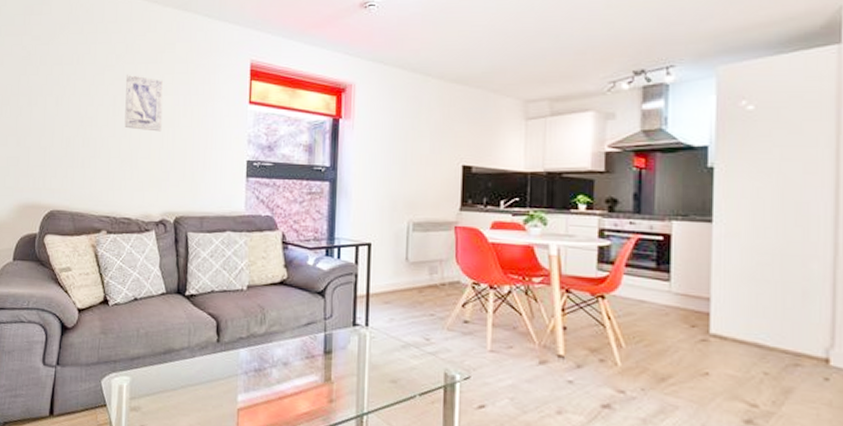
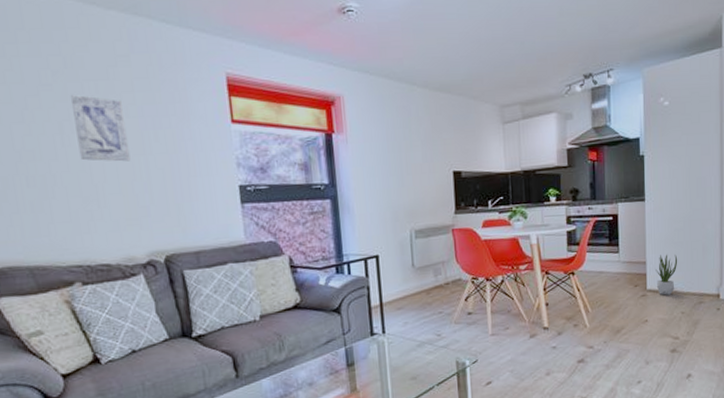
potted plant: none [724,292,761,346] -> present [656,254,678,296]

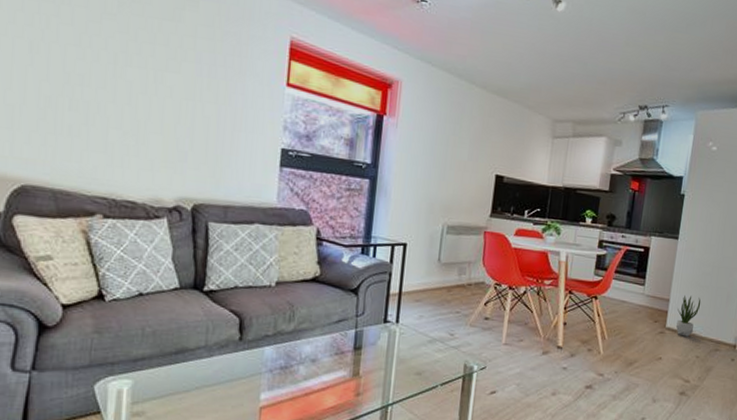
wall art: present [70,95,131,162] -> none [129,29,182,104]

